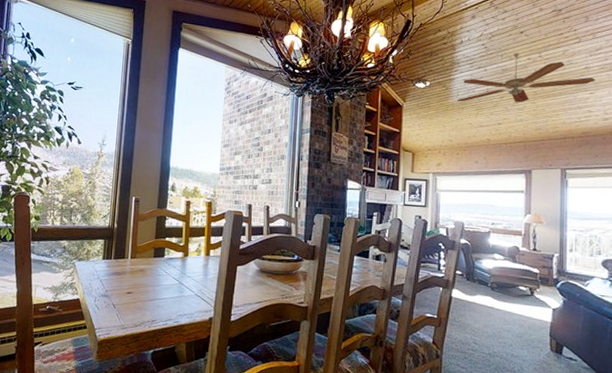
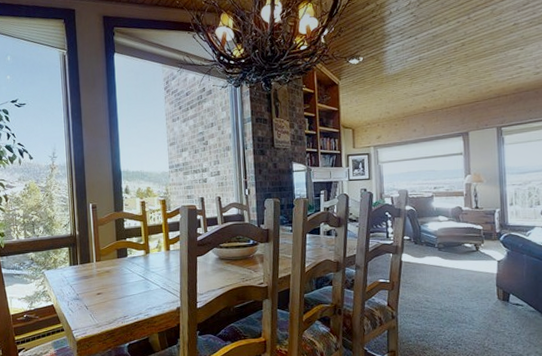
ceiling fan: present [457,53,596,103] -> none [391,17,525,74]

